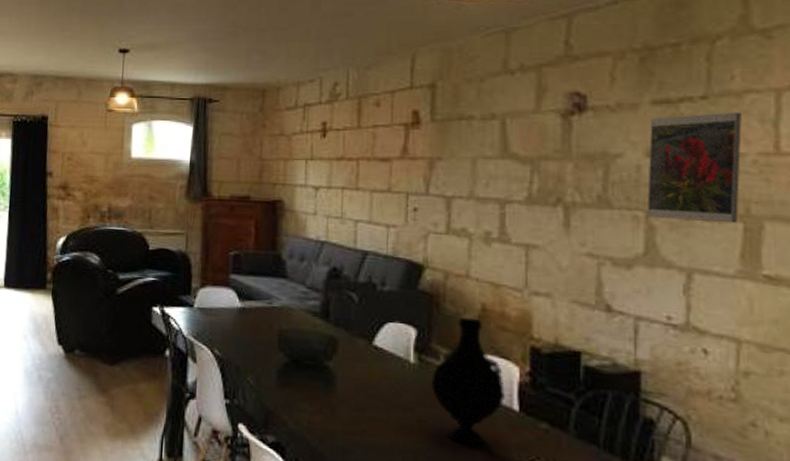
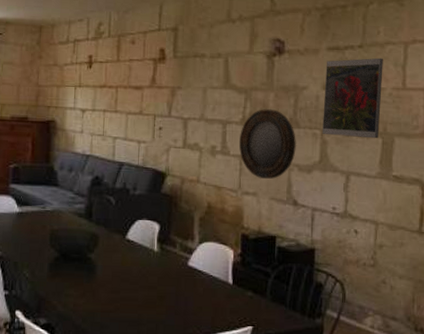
vase: present [431,317,506,445] -> none [169,213,224,313]
home mirror: none [524,183,609,276] -> present [239,108,297,179]

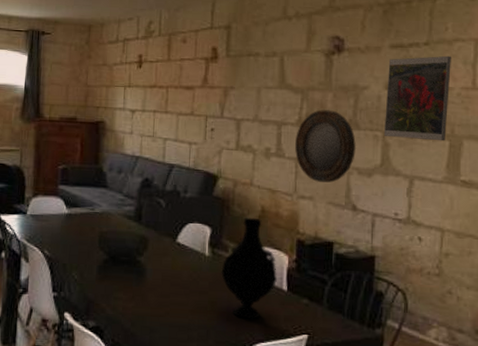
vase: none [169,213,224,313] -> present [221,217,278,319]

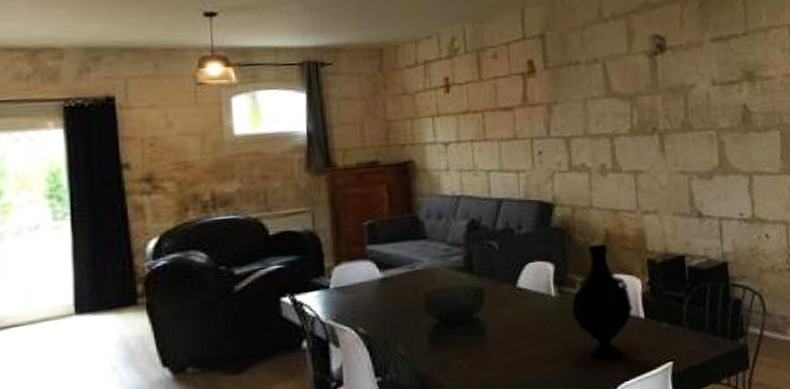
home mirror: present [295,109,357,183] -> none [630,113,694,194]
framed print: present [383,55,451,142] -> none [711,44,776,135]

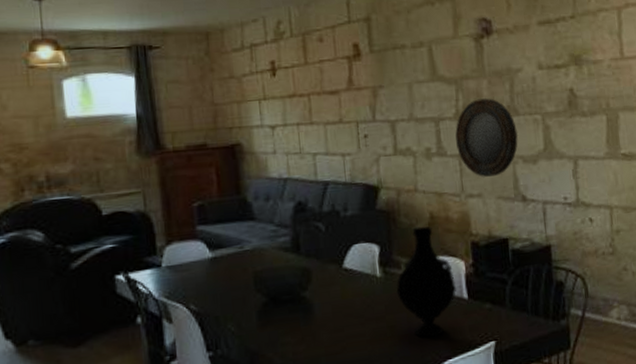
home mirror: none [630,113,694,194] -> present [455,97,519,177]

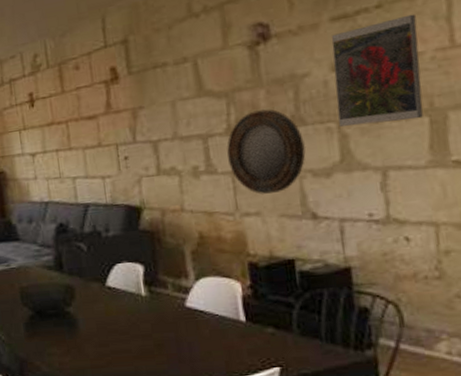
vase: present [396,226,457,338] -> none [163,246,233,358]
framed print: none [538,27,602,119] -> present [331,13,423,127]

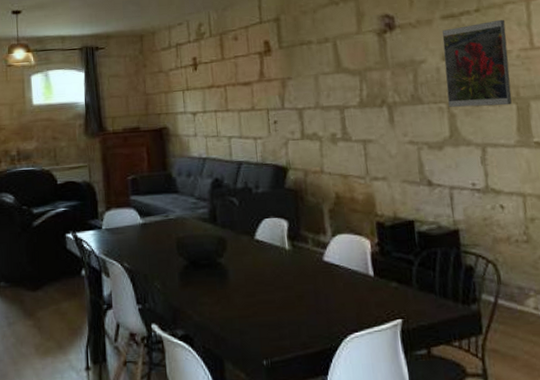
home mirror: present [227,108,306,194] -> none [359,87,423,162]

